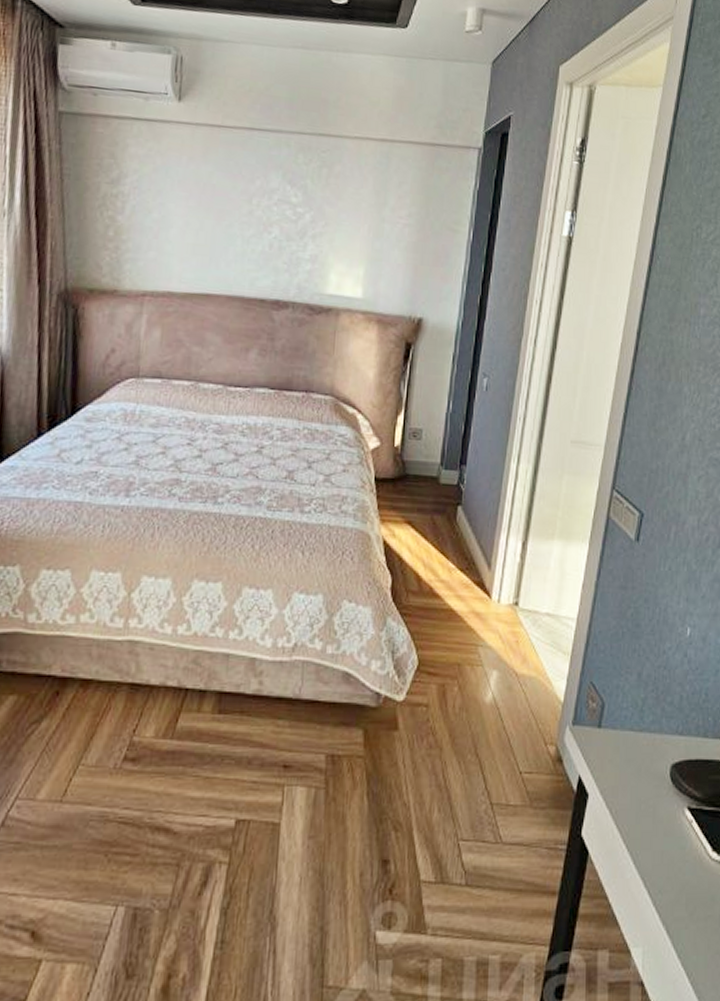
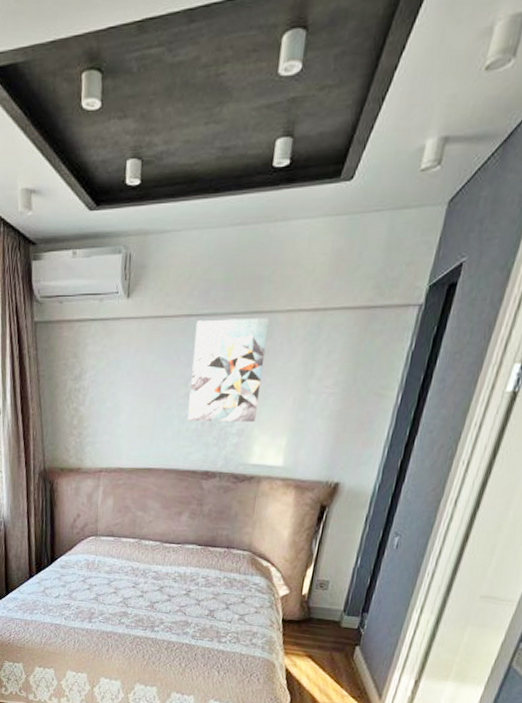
wall art: none [252,135,338,249] -> present [187,317,270,423]

